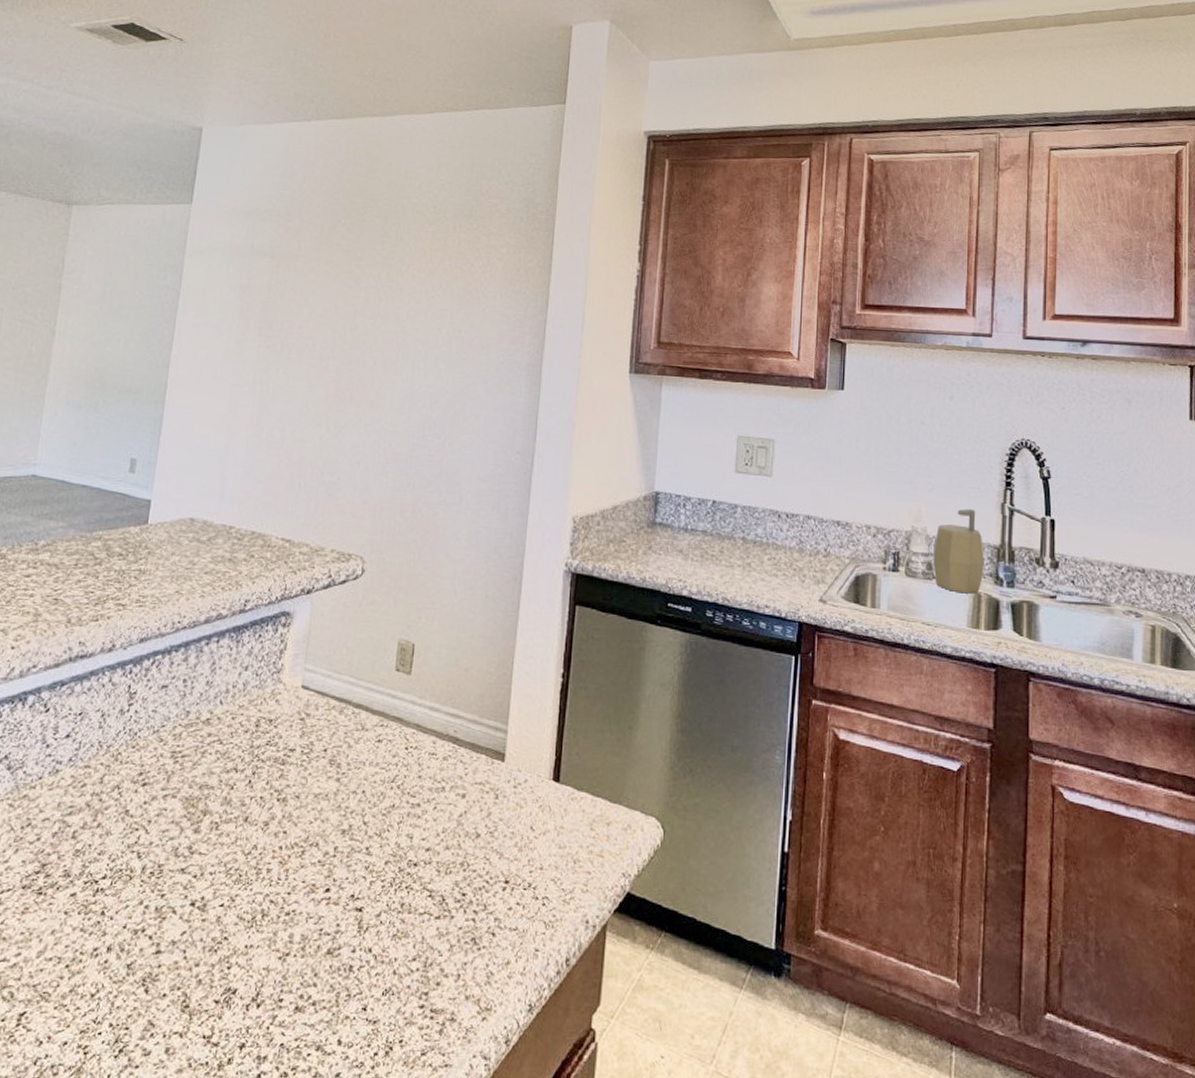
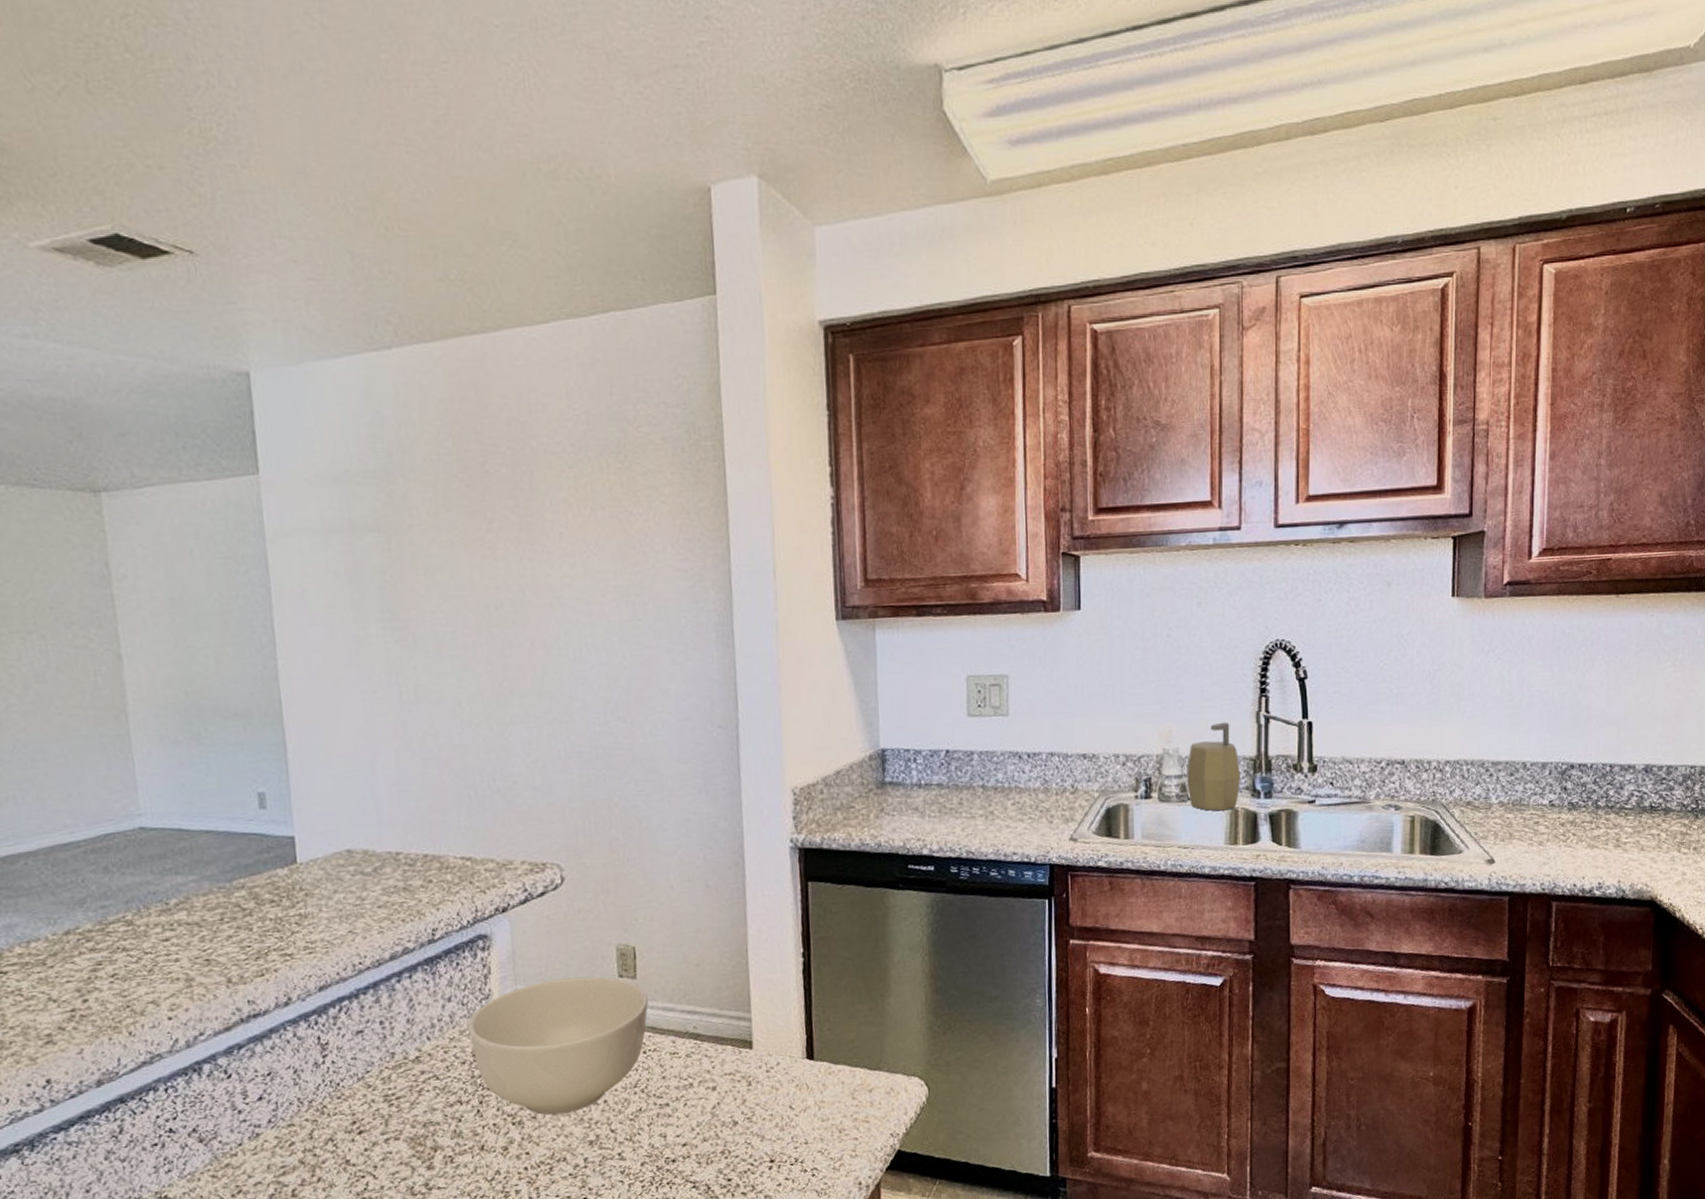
bowl: none [256,664,419,798] -> present [467,976,649,1115]

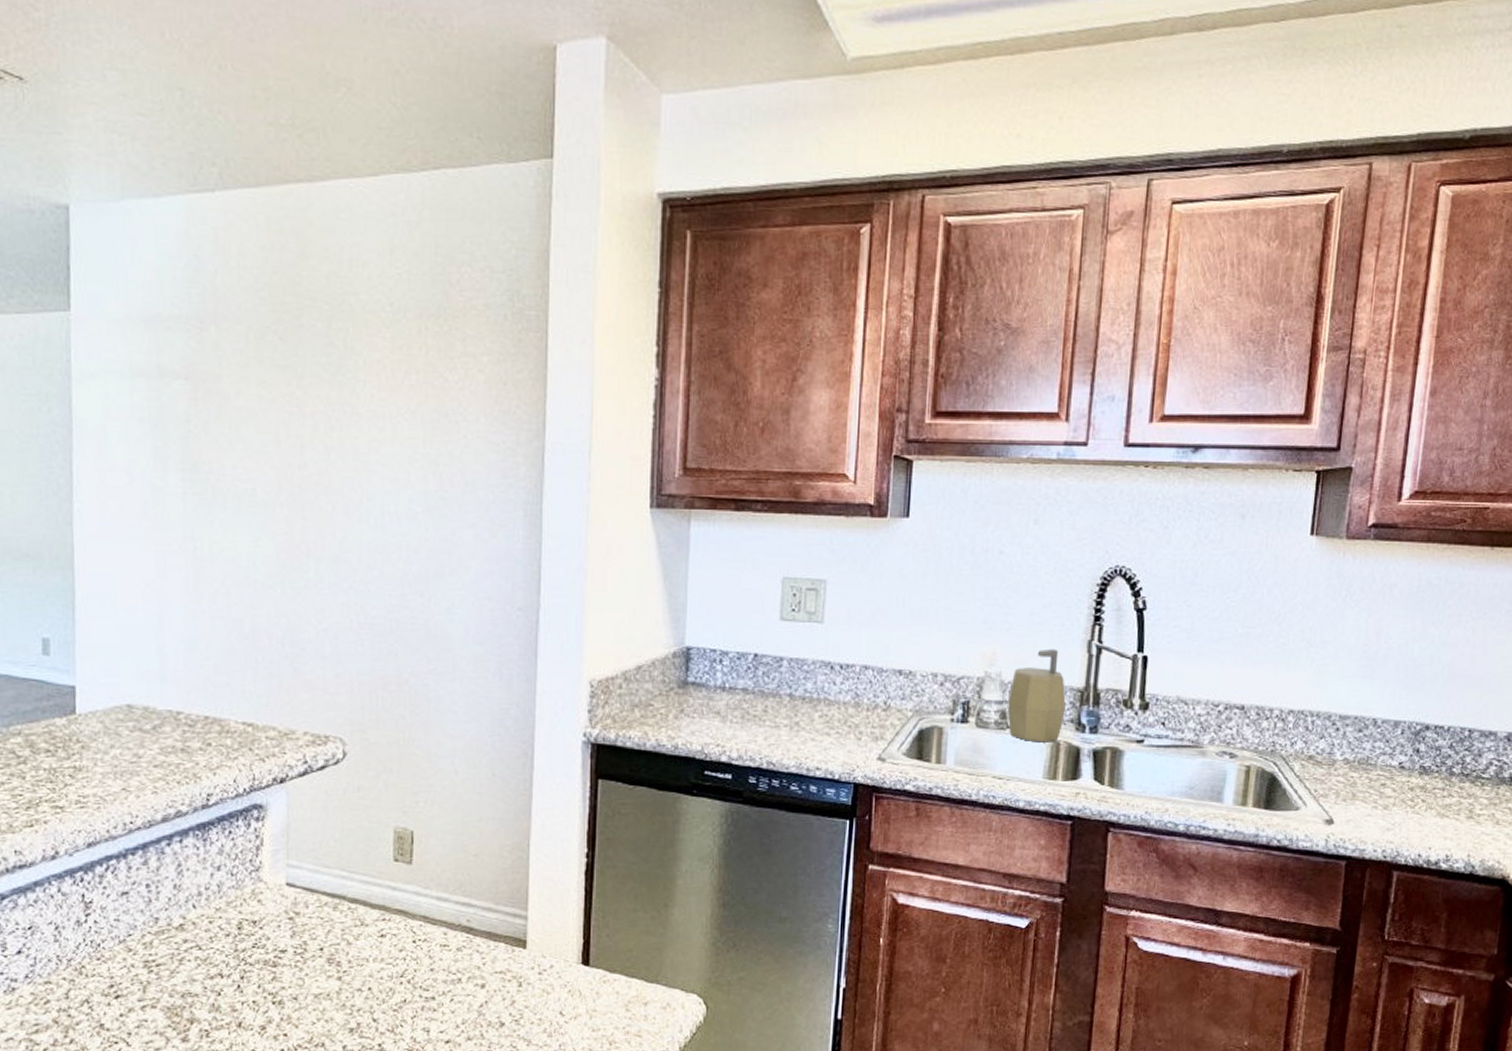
bowl: present [467,976,649,1115] -> none [235,857,423,998]

